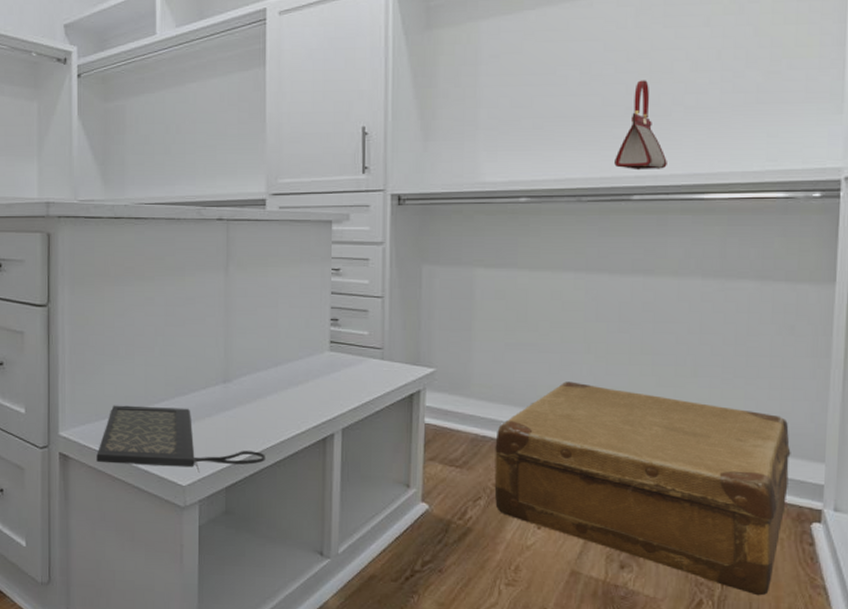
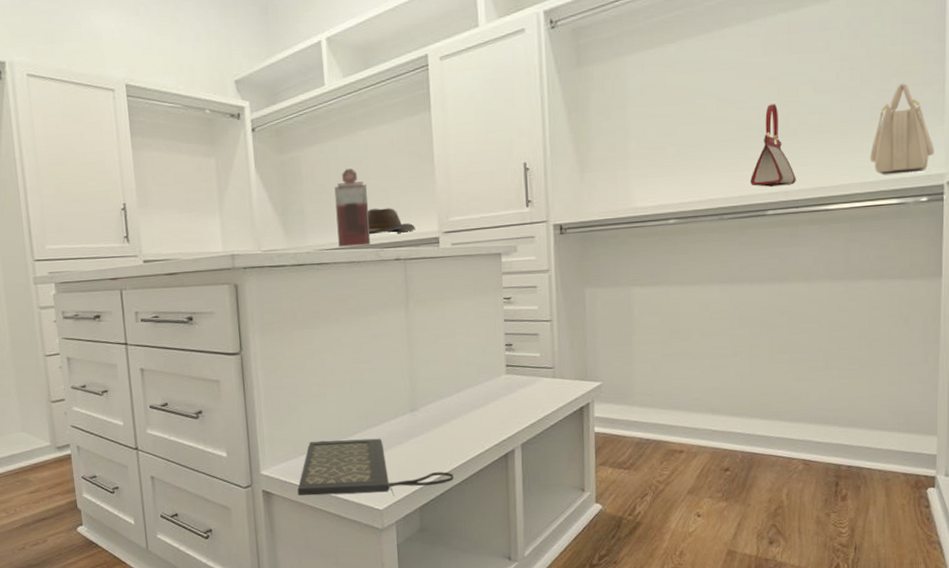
perfume bottle: none [159,121,193,202] -> present [334,169,371,247]
hat: none [192,165,241,192] -> present [368,208,415,235]
suitcase: present [494,381,791,596] -> none [657,383,909,556]
handbag: none [754,66,831,165] -> present [870,83,934,176]

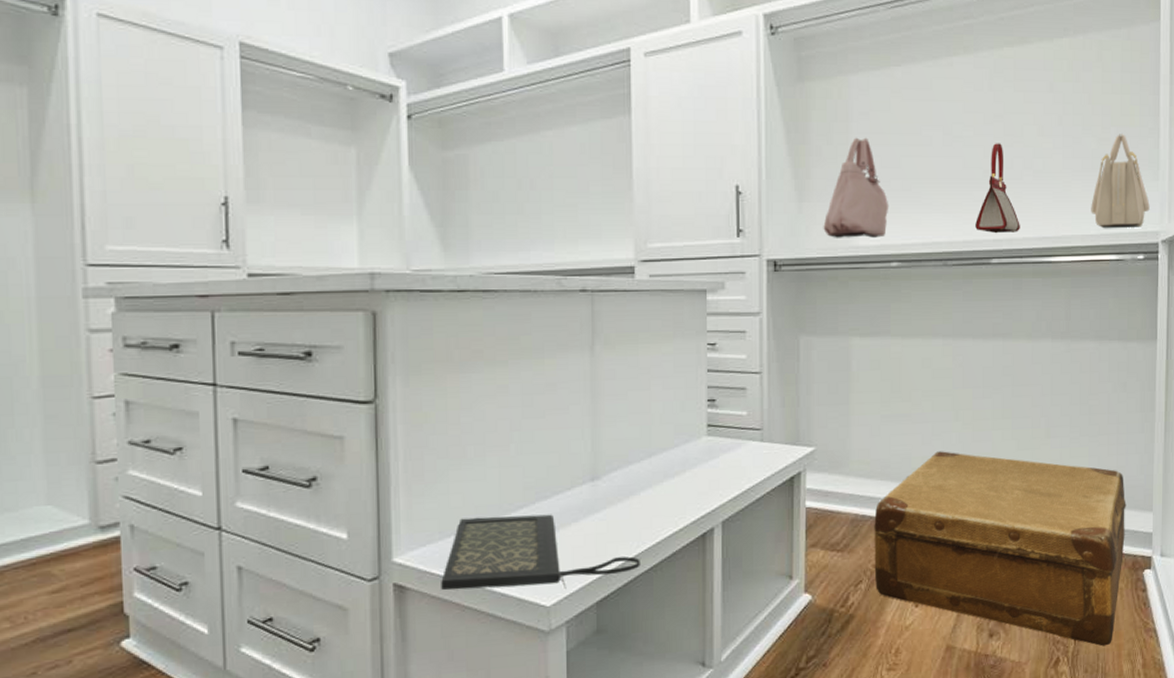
perfume bottle: present [334,169,371,247] -> none [509,176,552,271]
hat: present [368,208,415,235] -> none [550,227,607,259]
handbag: none [604,110,666,202] -> present [823,137,889,238]
suitcase: none [657,383,909,556] -> present [874,451,1126,647]

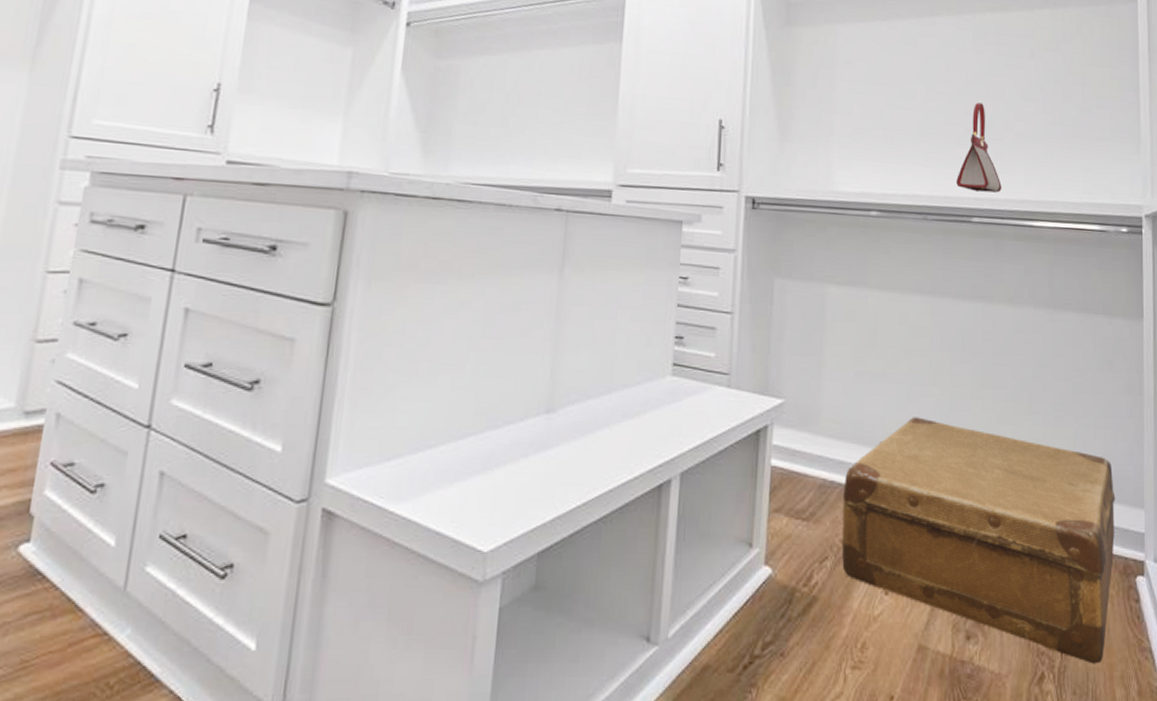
clutch bag: present [441,514,640,591] -> none [372,441,590,533]
handbag: present [823,137,889,238] -> none [804,84,871,185]
handbag: present [1091,134,1150,229] -> none [1073,105,1132,200]

